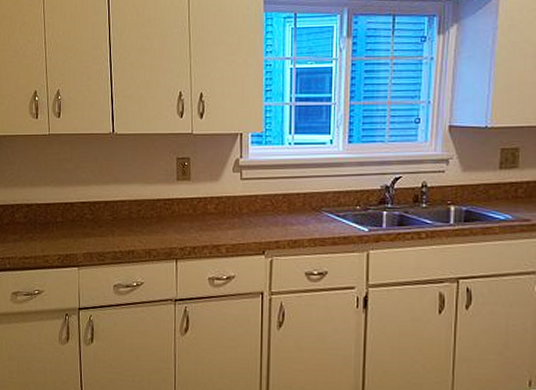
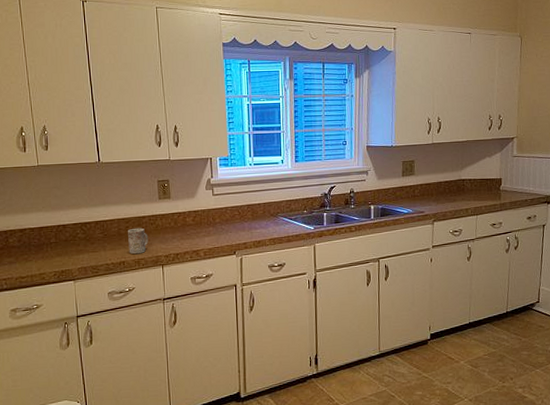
mug: none [139,212,162,244] -> present [128,228,149,254]

